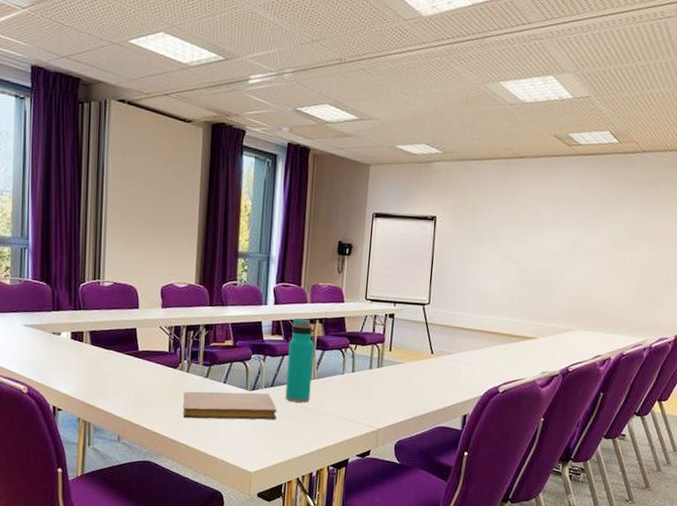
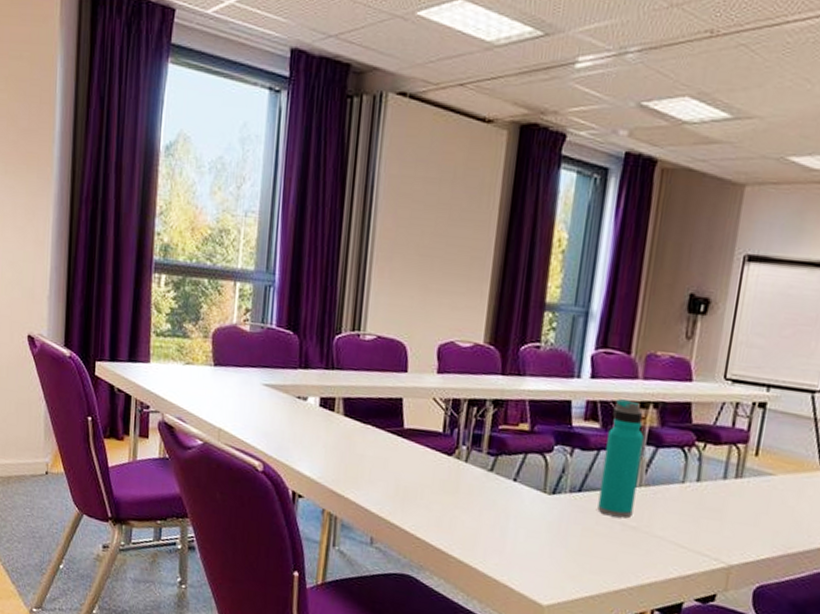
notebook: present [183,391,277,420] -> none [456,487,585,537]

